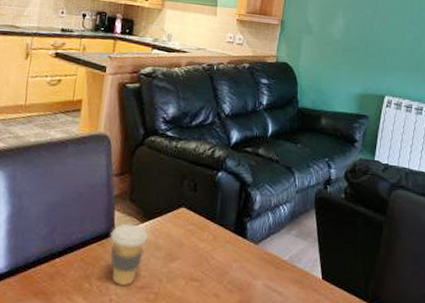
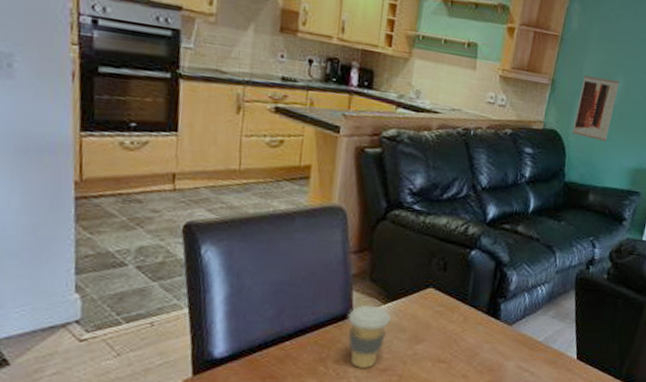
wall art: none [302,16,340,71] -> present [572,75,620,141]

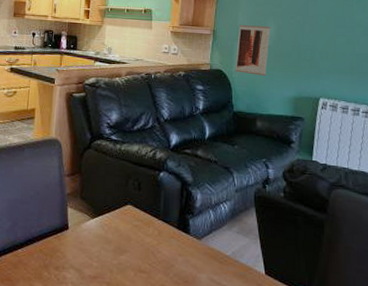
coffee cup: present [348,304,392,368] -> none [65,219,99,275]

